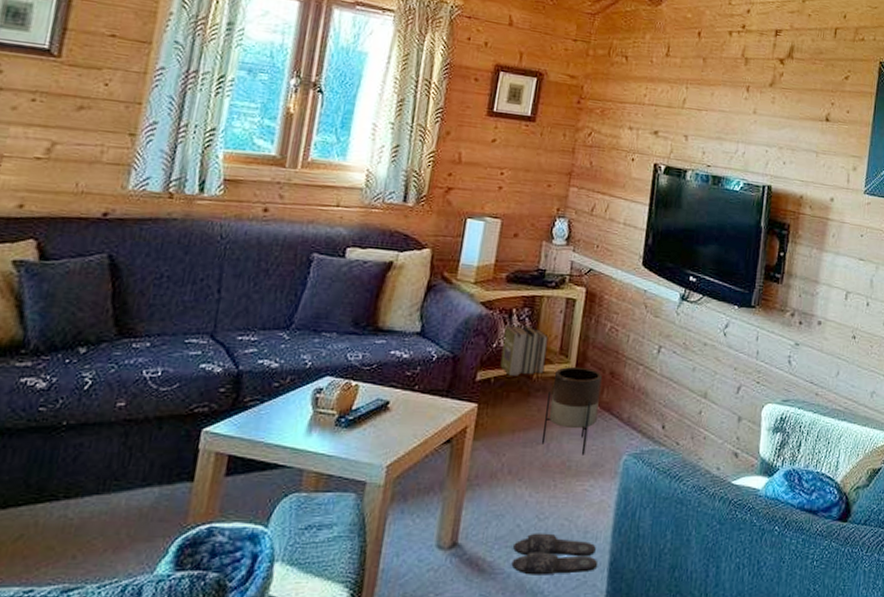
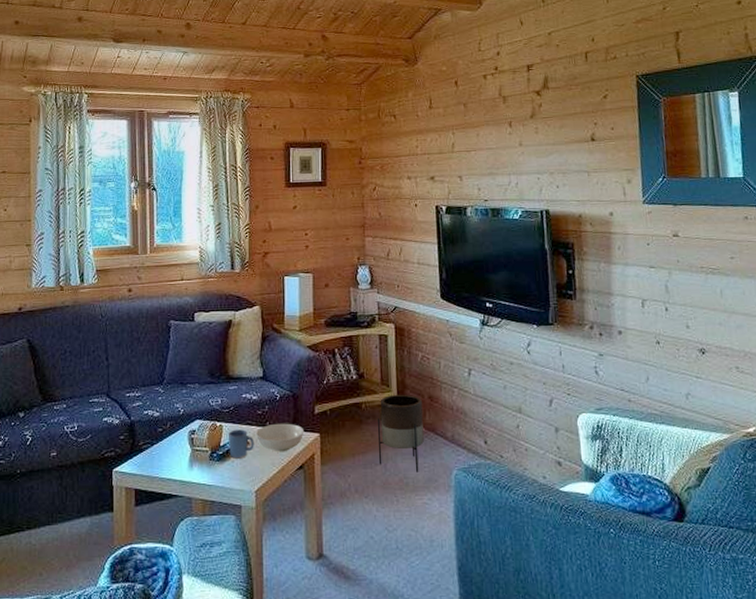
mug: none [361,391,396,426] -> present [229,429,254,459]
bowl: none [399,388,460,423] -> present [255,423,305,452]
books: present [500,325,549,376] -> none [331,362,371,407]
slippers: present [511,533,597,575] -> none [371,543,447,581]

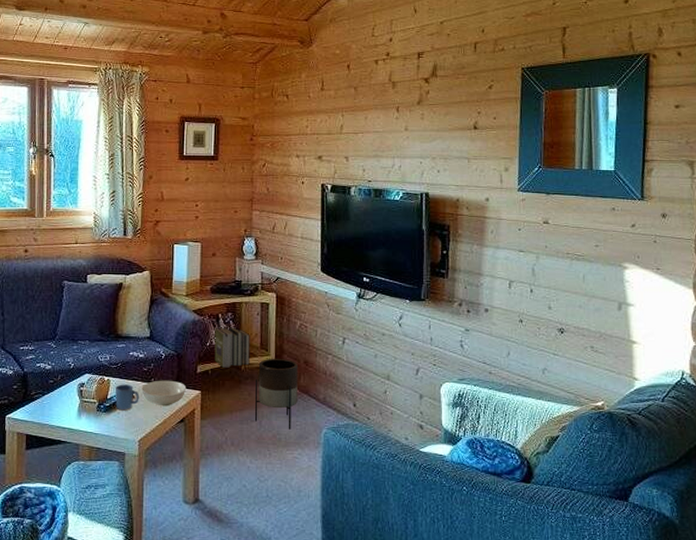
books: none [331,362,371,407] -> present [214,327,250,368]

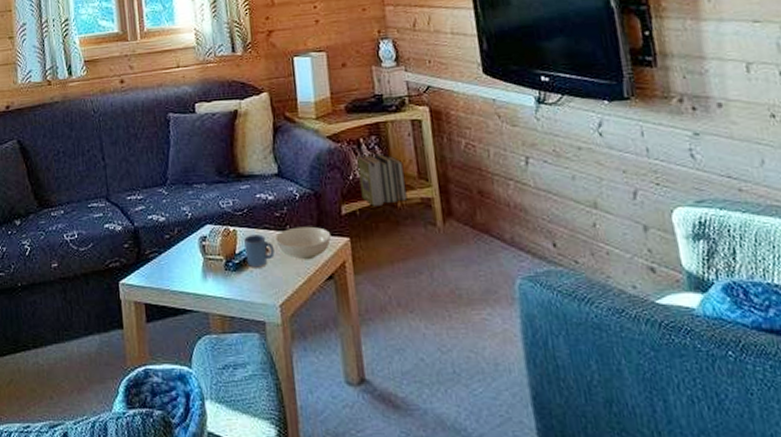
planter: present [254,358,298,430] -> none [418,189,477,282]

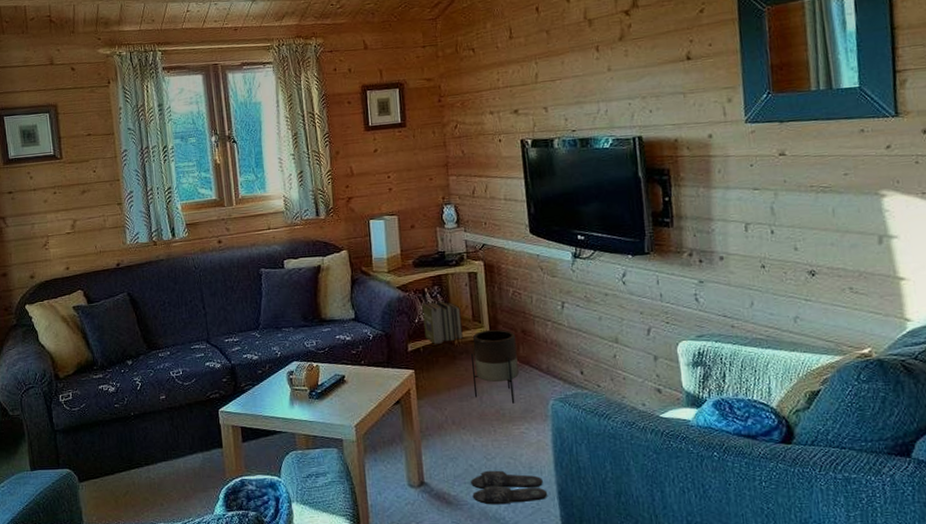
mug: present [244,234,275,268] -> none [325,368,351,396]
bowl: present [274,226,332,260] -> none [351,361,399,389]
planter: none [418,189,477,282] -> present [471,329,519,404]
slippers: none [422,366,518,411] -> present [471,470,547,505]

